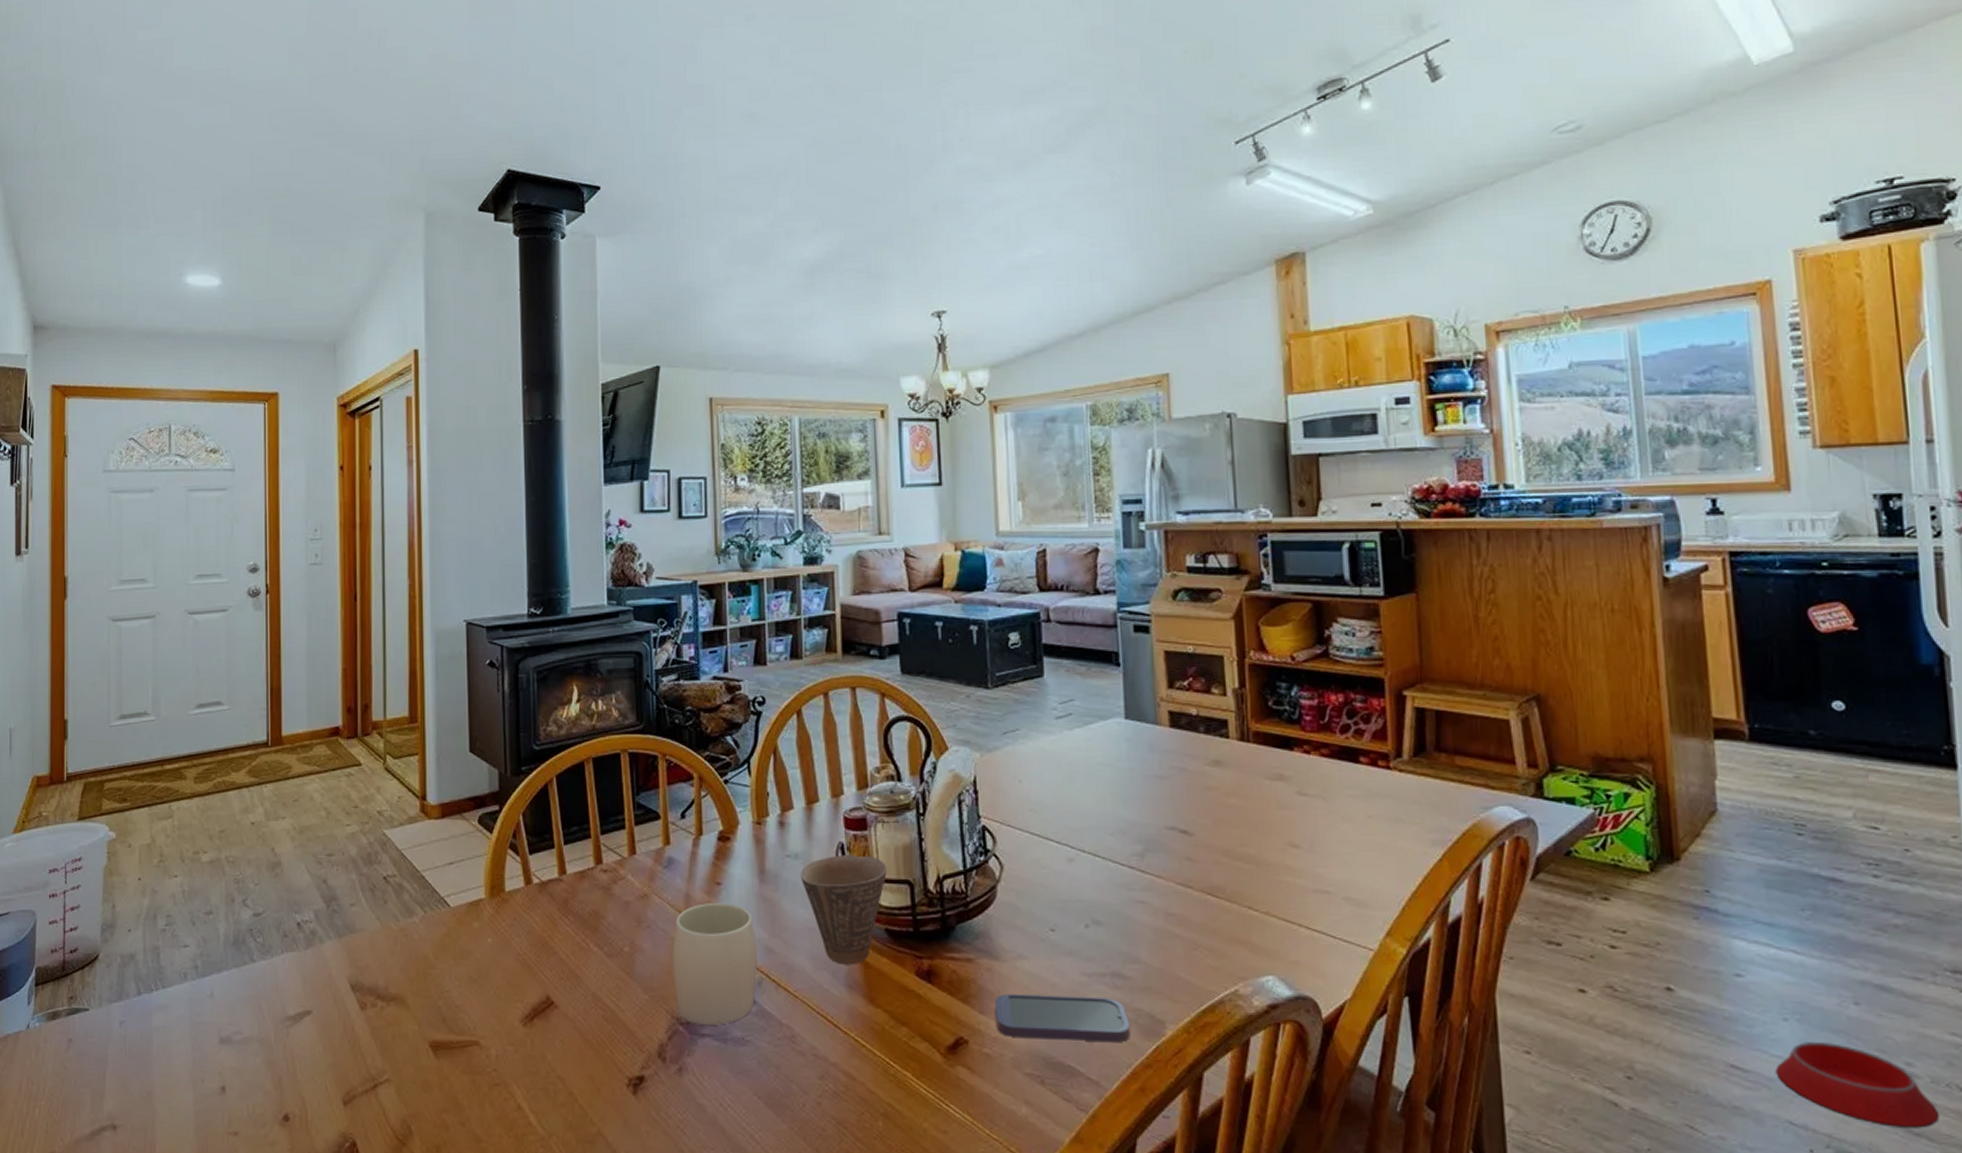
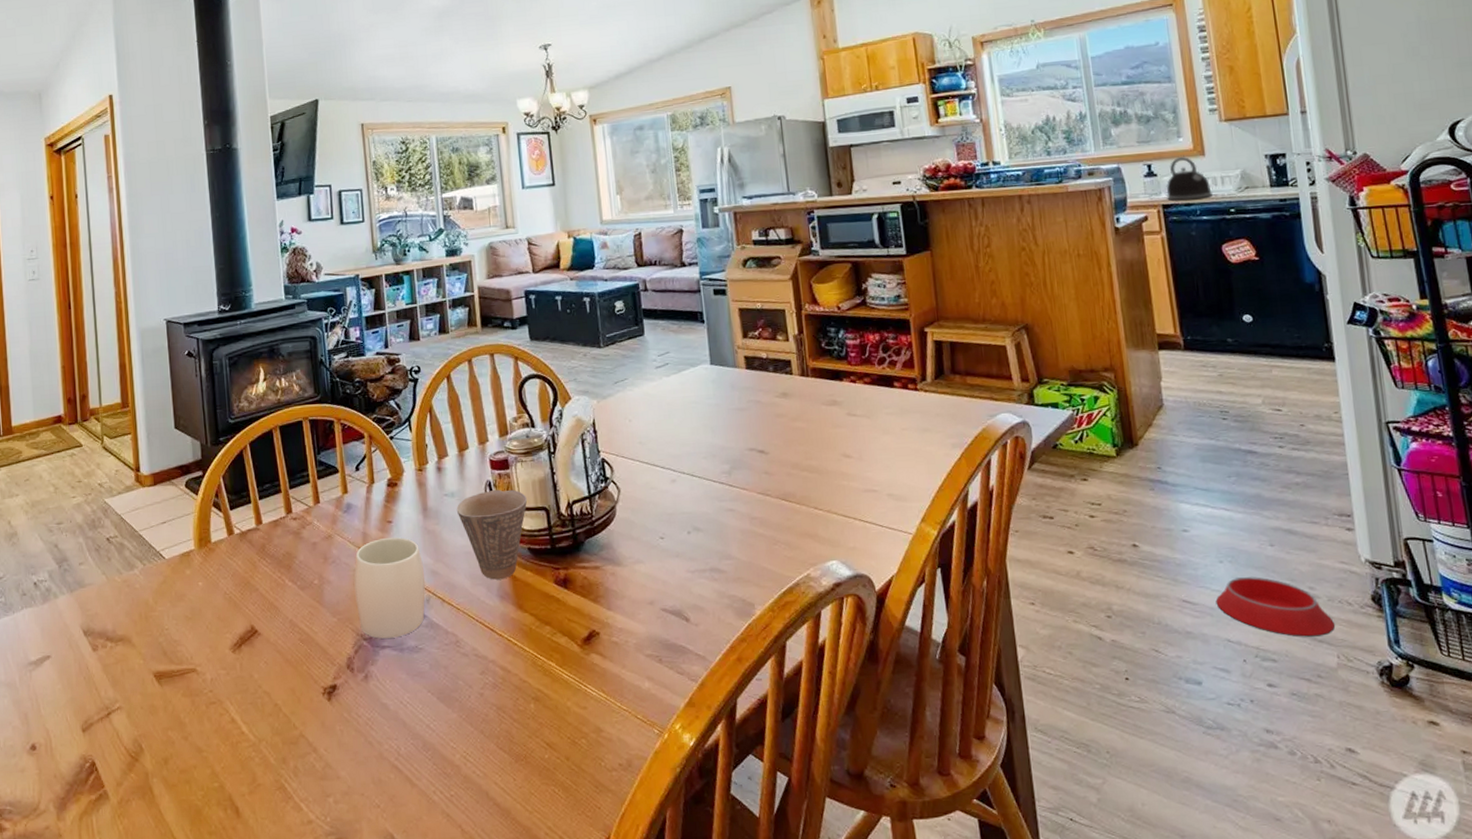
mobile phone: present [995,994,1130,1042] -> none [619,589,728,627]
kettle: none [1736,490,1798,549] -> present [1167,156,1212,202]

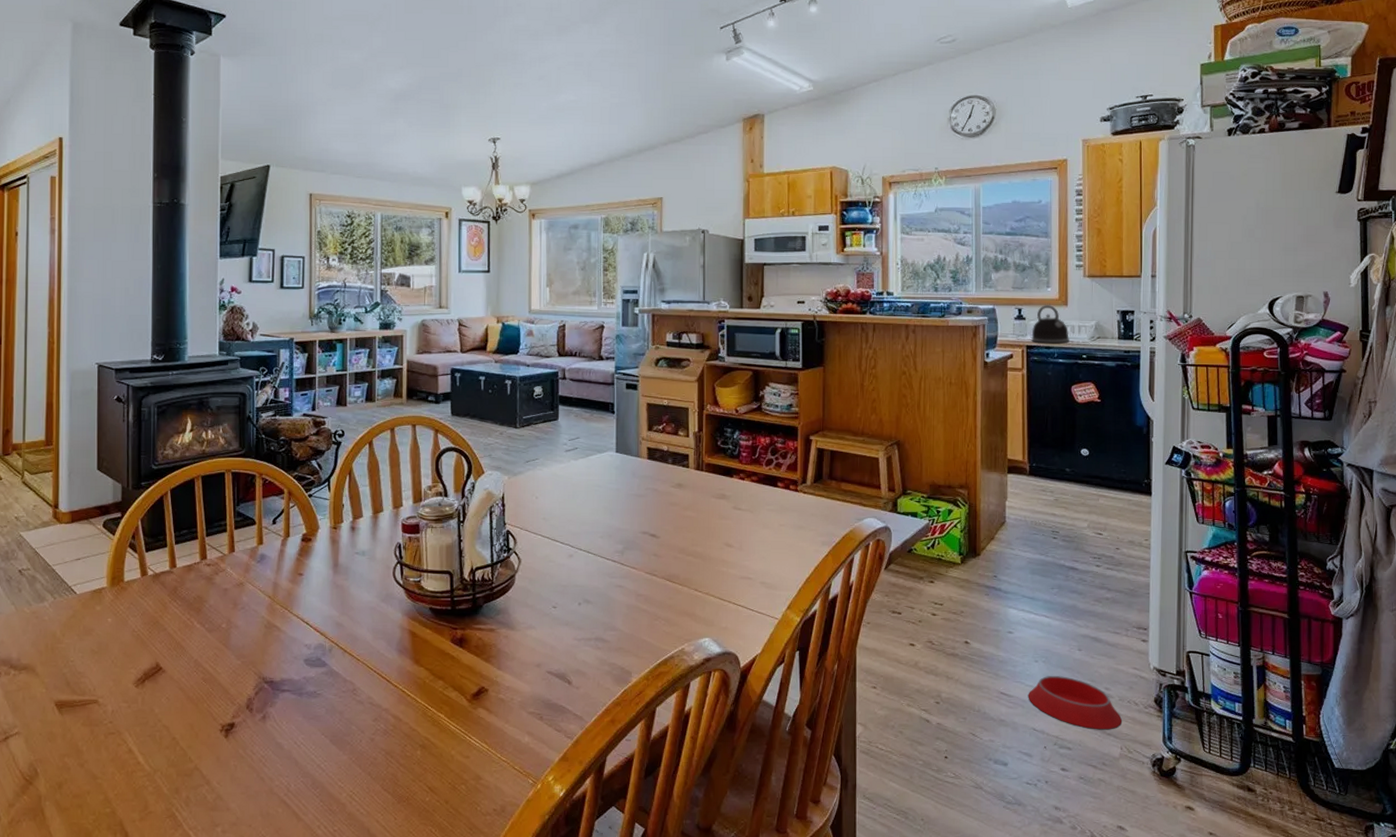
mug: present [353,537,425,639] -> none [261,588,330,683]
cup: present [456,489,527,580] -> none [365,552,433,635]

